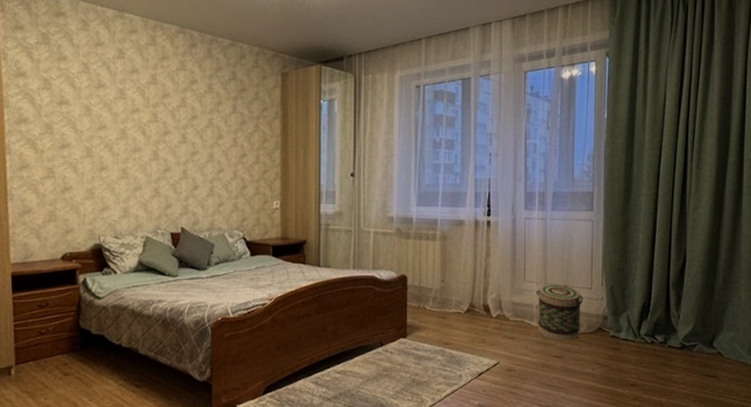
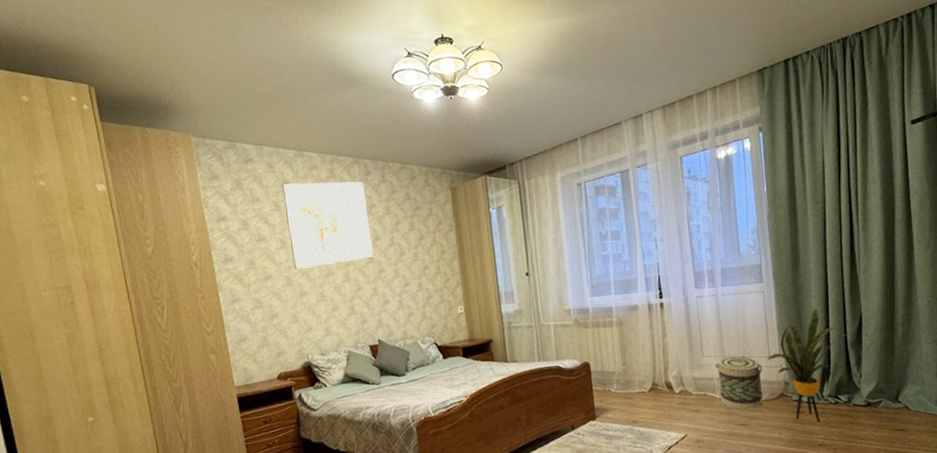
wall art: none [95,44,188,140] -> present [282,181,374,269]
house plant: none [588,243,674,361] -> present [766,308,851,422]

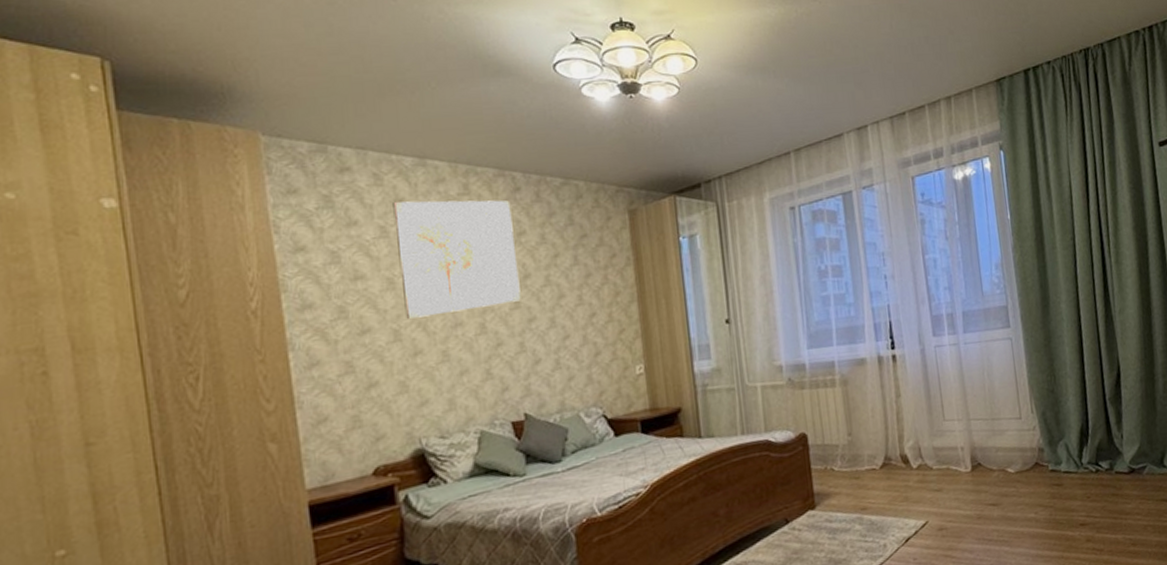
basket: present [716,355,763,409] -> none [959,417,1016,485]
house plant: present [766,308,851,422] -> none [1017,357,1109,497]

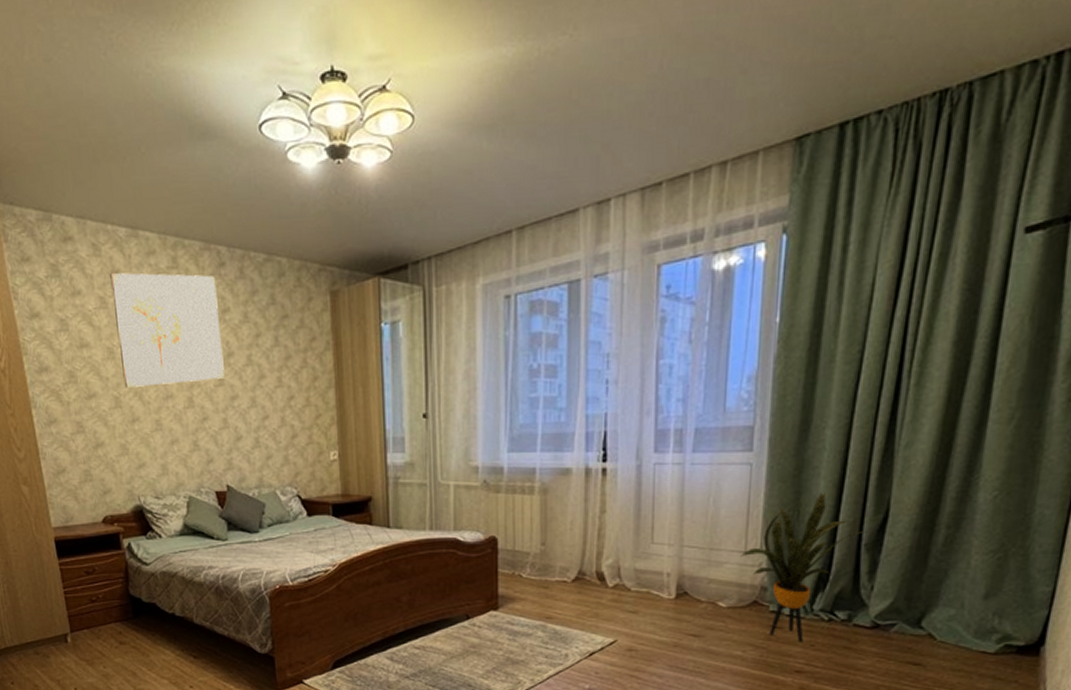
house plant: none [1017,357,1109,497] -> present [741,492,868,643]

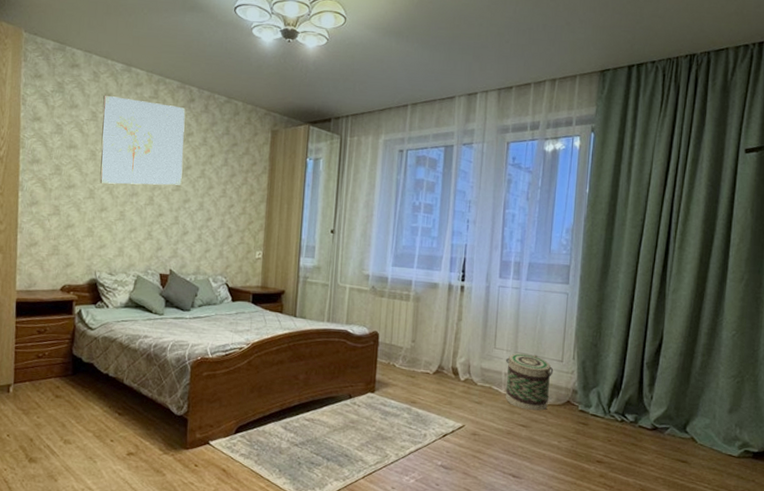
basket: none [668,547,734,616] -> present [505,353,554,411]
house plant: present [741,492,868,643] -> none [559,320,649,438]

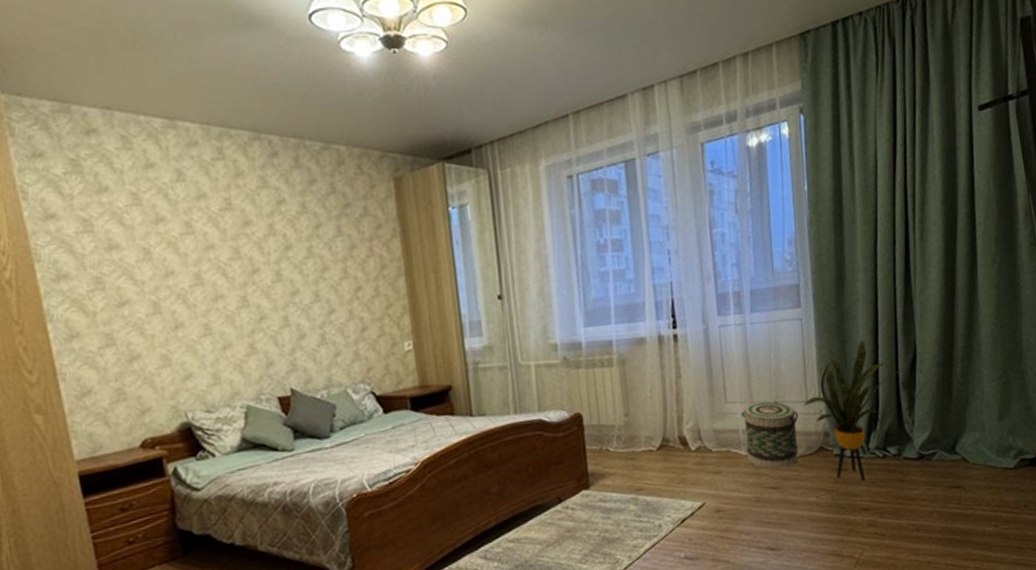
wall art: present [99,95,186,185] -> none [144,165,283,291]
house plant: none [559,320,649,438] -> present [803,339,903,481]

